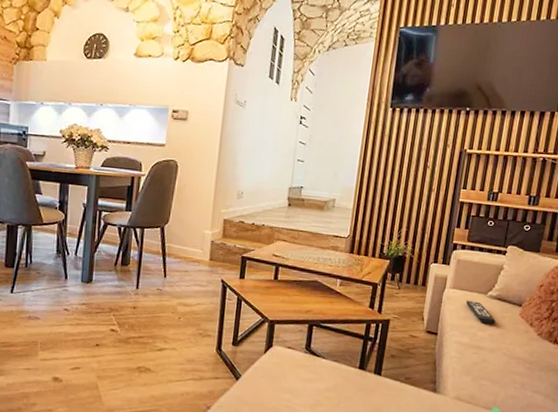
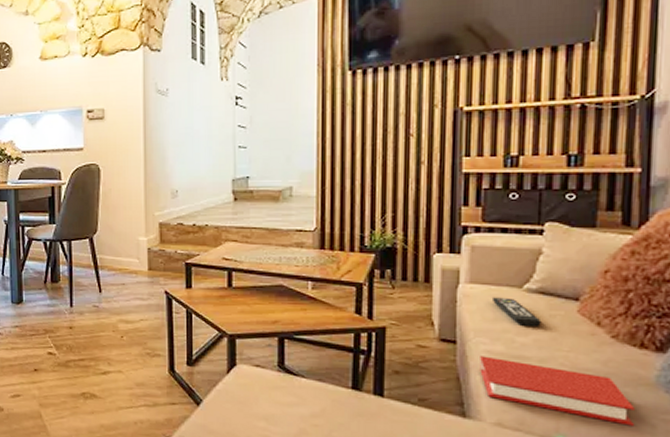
book: none [450,345,545,400] -> present [480,356,635,426]

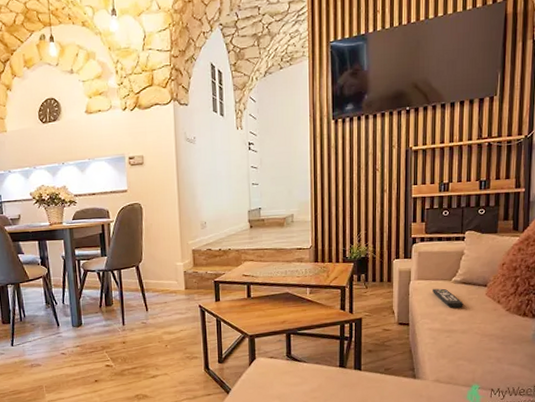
book: present [480,356,635,426] -> none [424,332,520,371]

